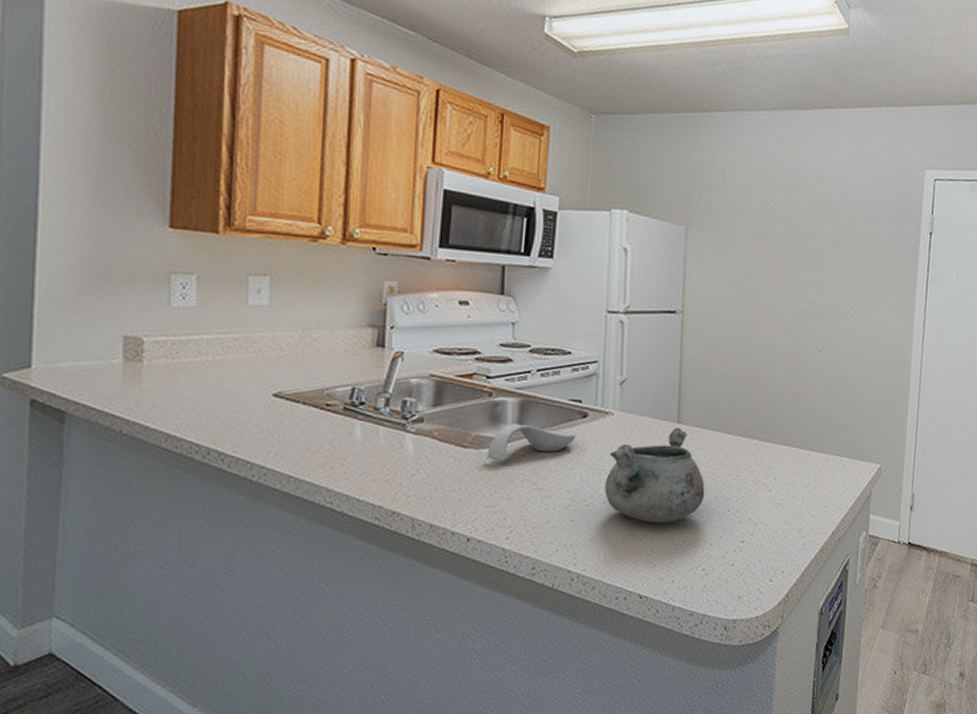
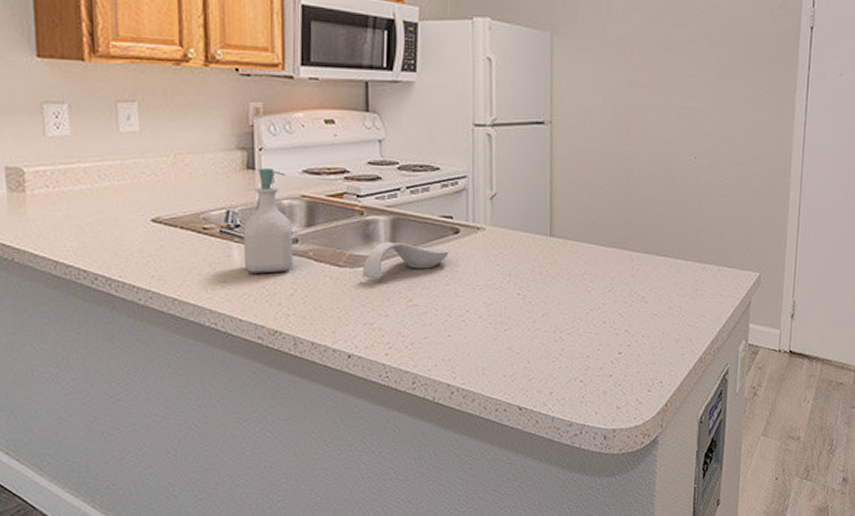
soap bottle: none [365,346,419,452] -> present [243,168,293,273]
bowl: present [604,427,705,523] -> none [480,241,581,337]

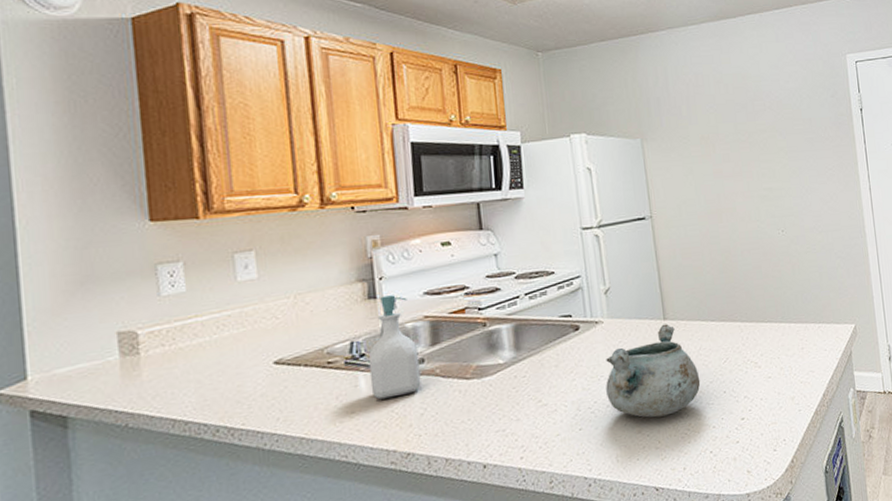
spoon rest: present [362,241,449,279] -> none [490,346,572,387]
bowl: none [480,241,581,337] -> present [606,324,701,418]

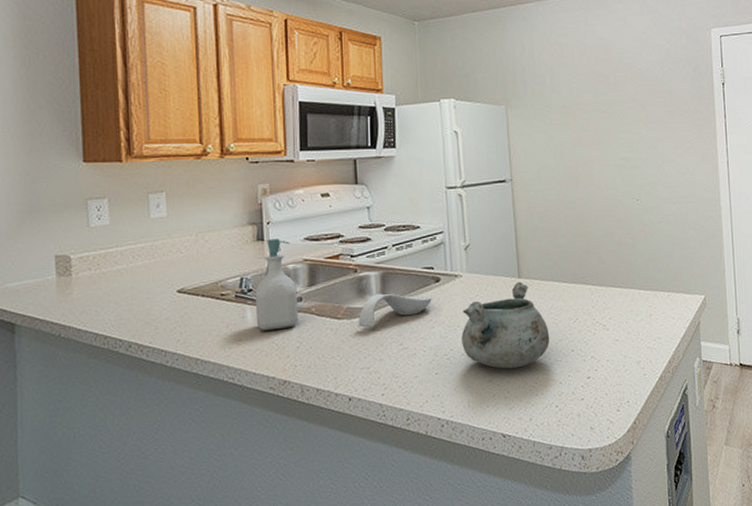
spoon rest: none [490,346,572,387] -> present [358,293,432,328]

